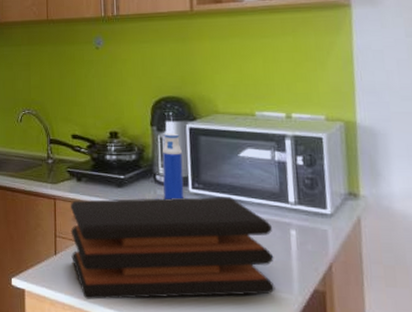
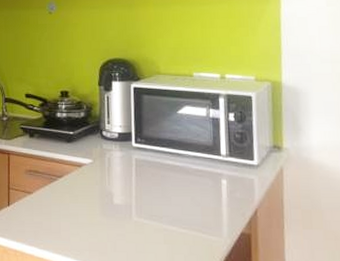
cutting board: present [70,196,275,300] -> none [23,150,207,246]
water bottle: present [162,133,185,200] -> none [108,92,128,153]

